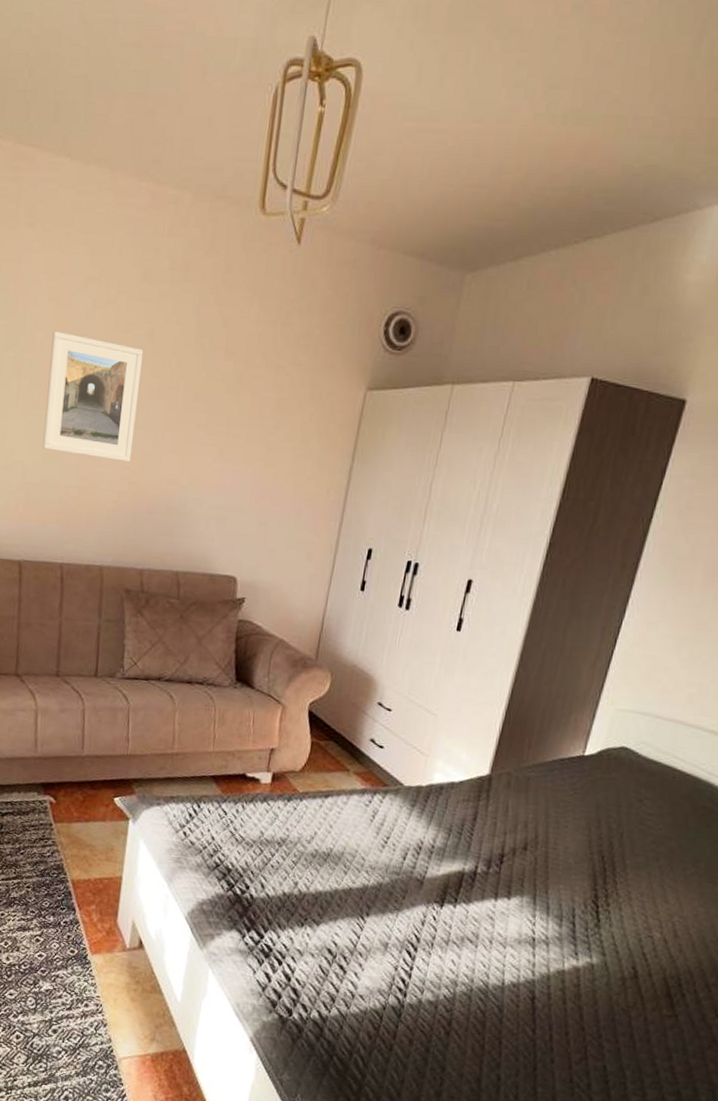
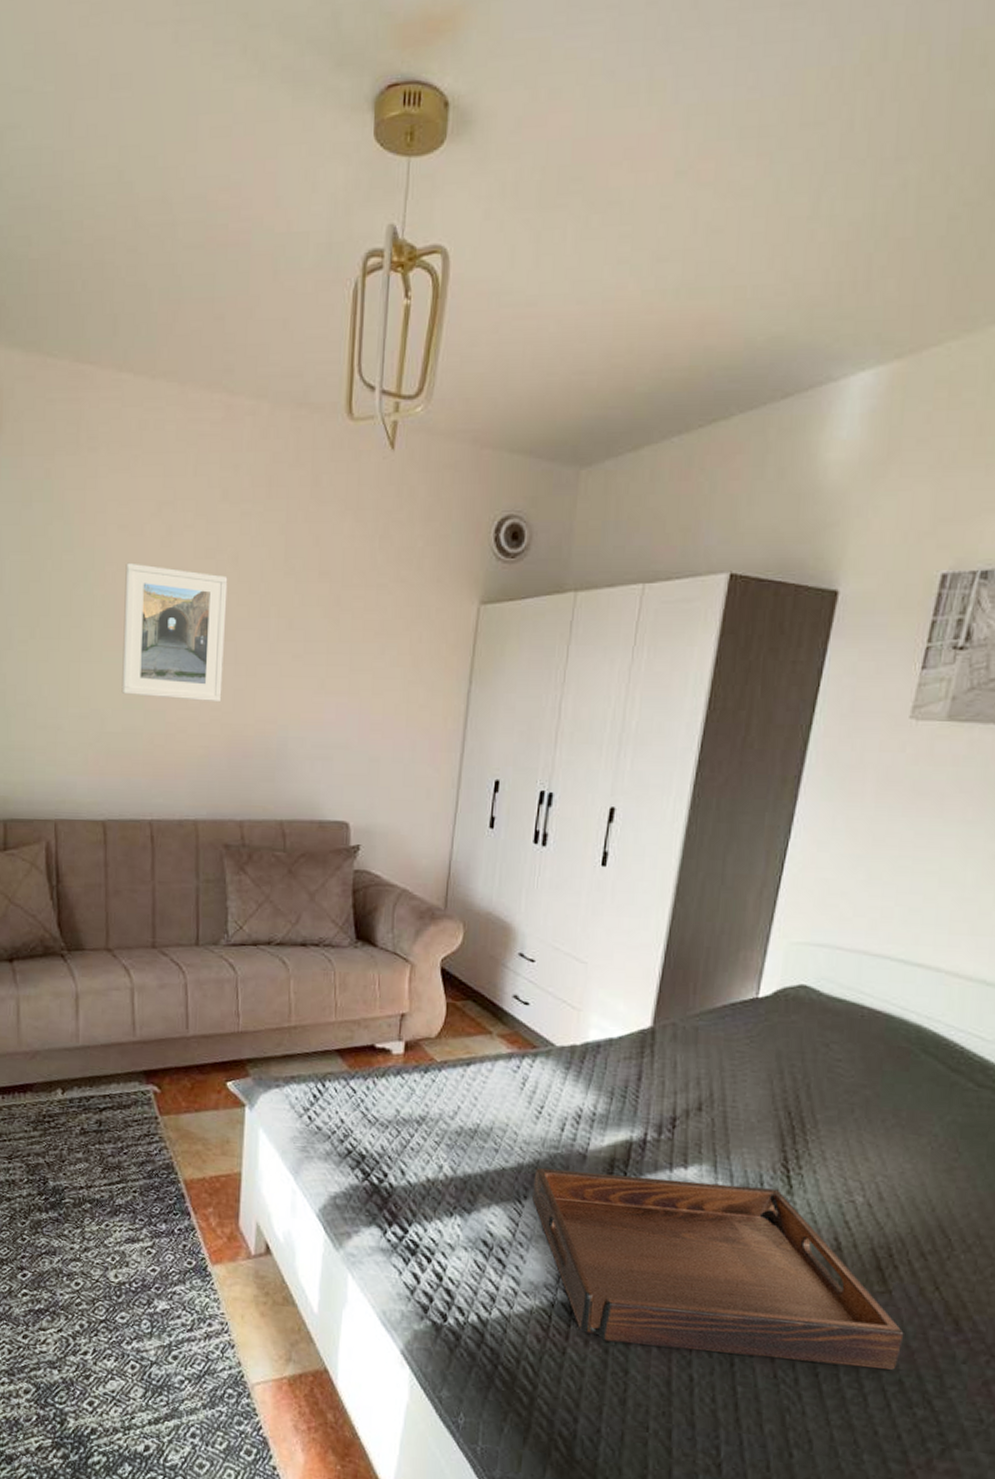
serving tray: none [373,890,685,1082] -> present [532,1168,904,1370]

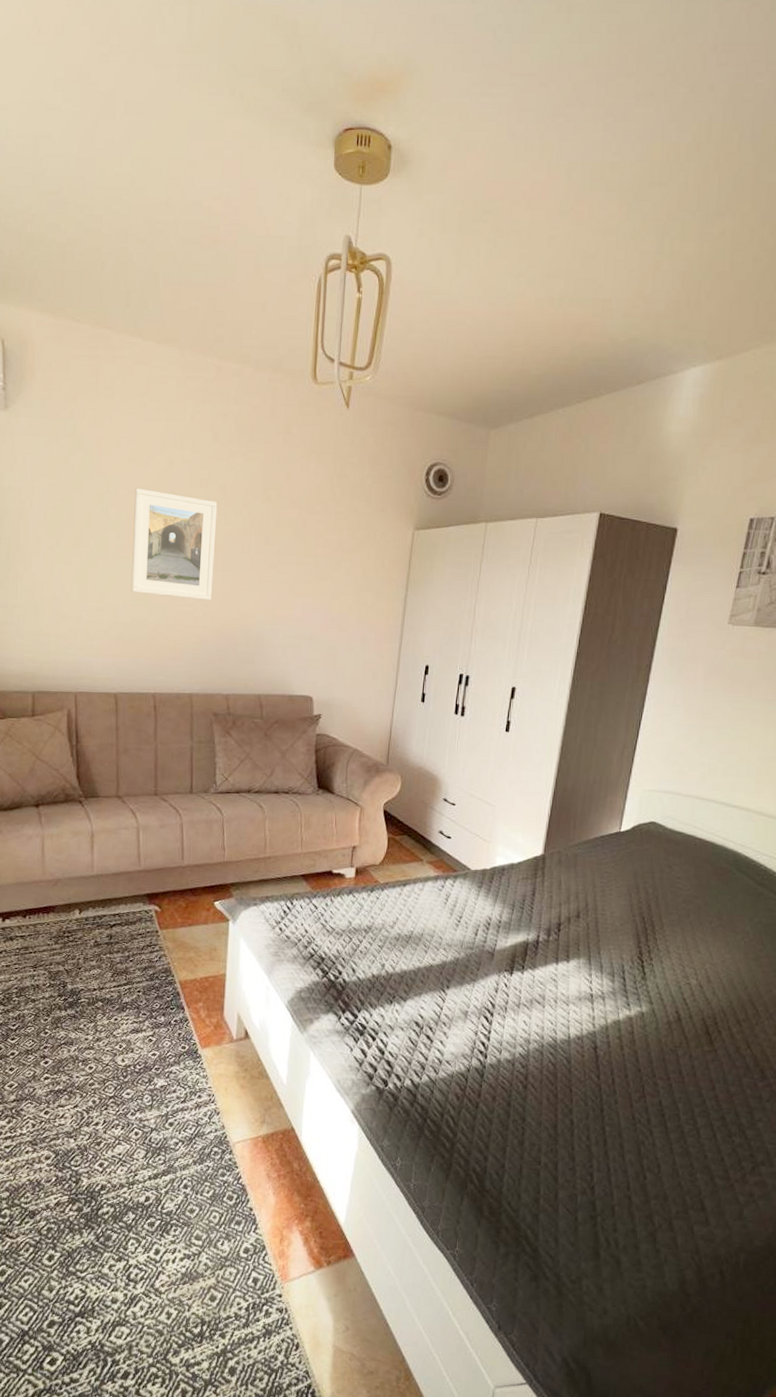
serving tray: present [532,1168,904,1370] -> none [453,964,726,1109]

